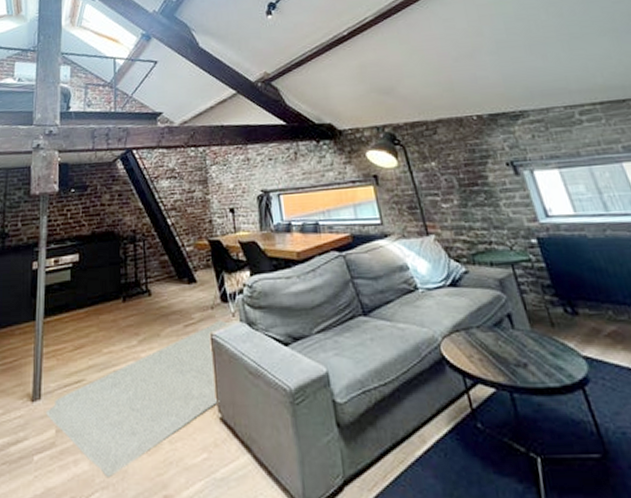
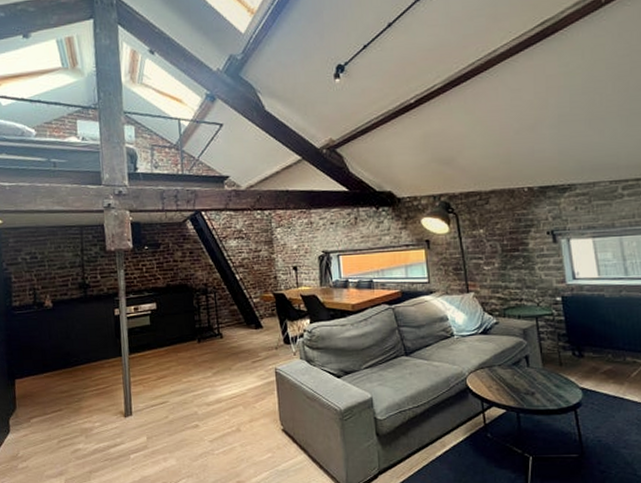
rug: present [45,320,230,477] -> none [136,357,291,469]

